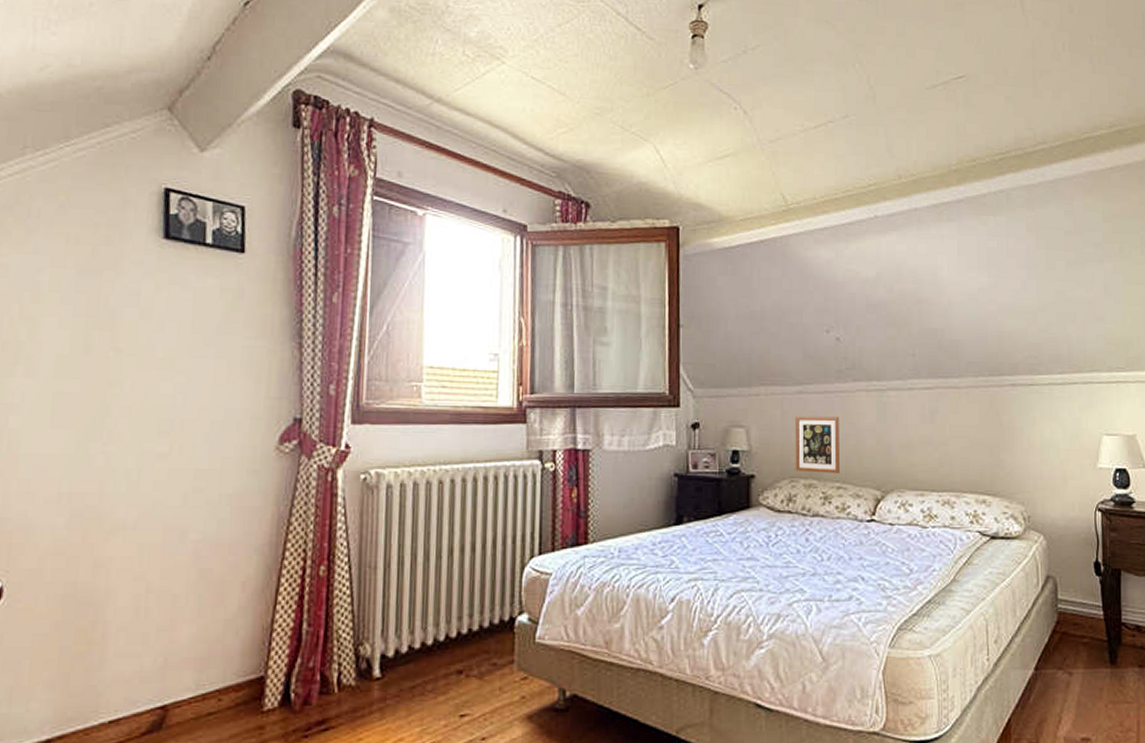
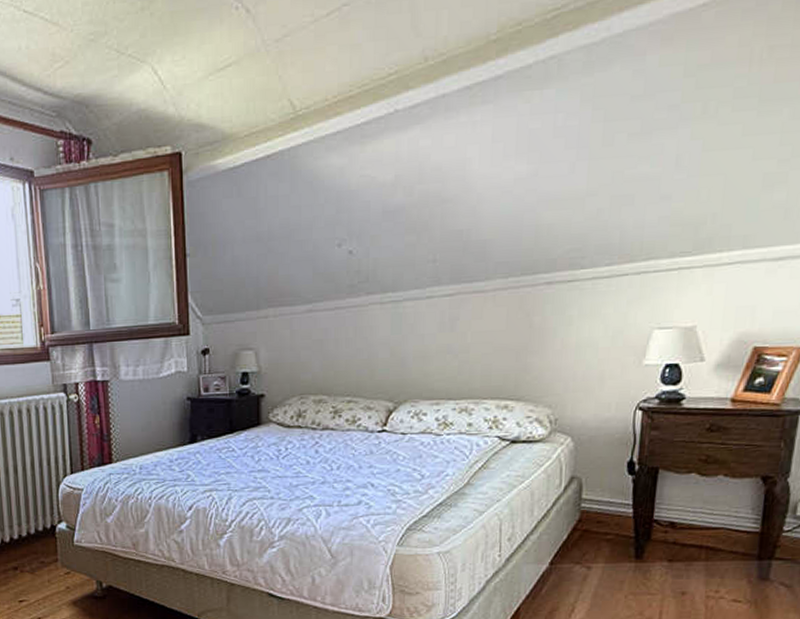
picture frame: present [795,416,840,473] -> none [305,332,351,389]

